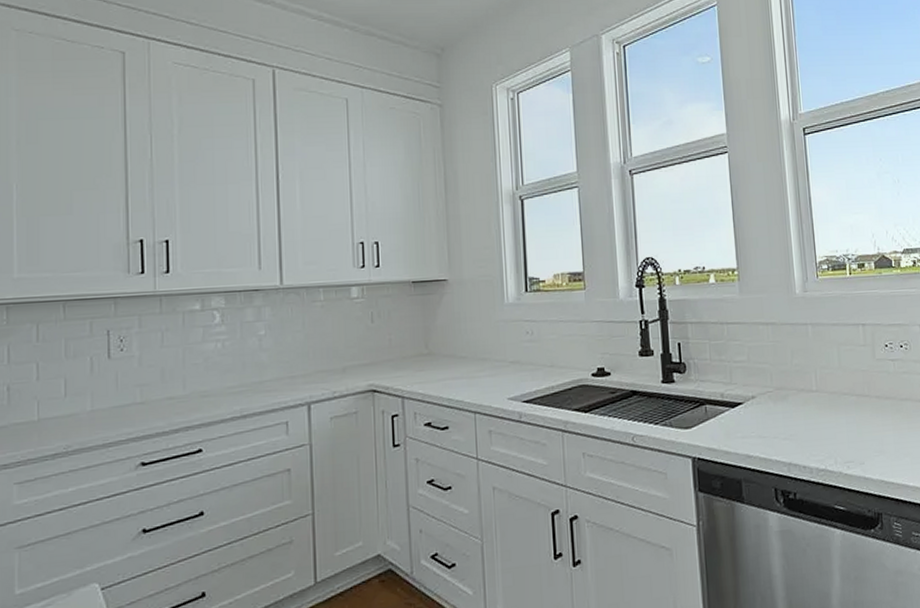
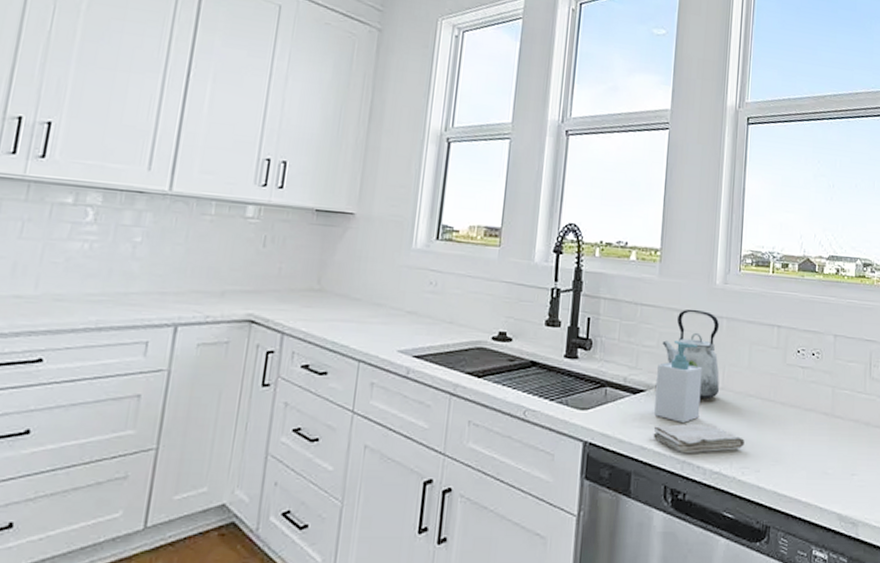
soap bottle: none [751,352,799,428] -> present [654,341,703,423]
kettle: none [752,320,814,404] -> present [662,309,720,400]
washcloth: none [756,425,846,456] -> present [653,423,745,453]

